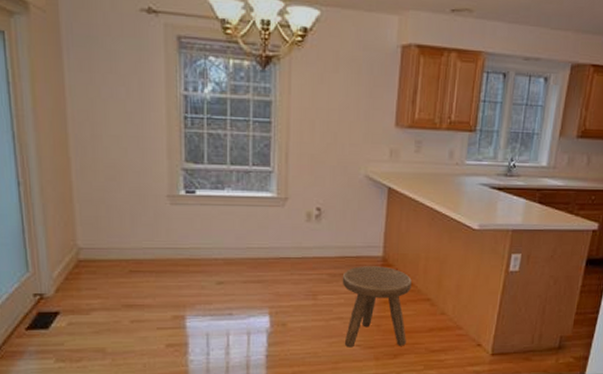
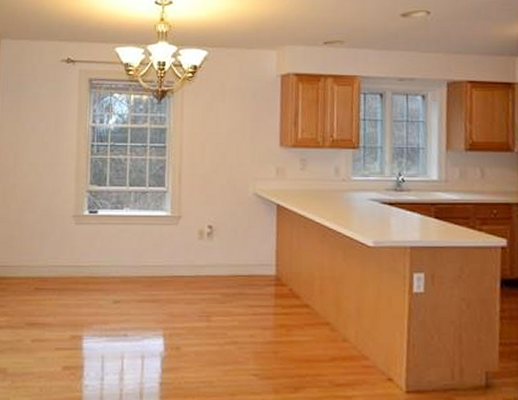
stool: present [342,266,412,348] -> none [235,285,308,378]

